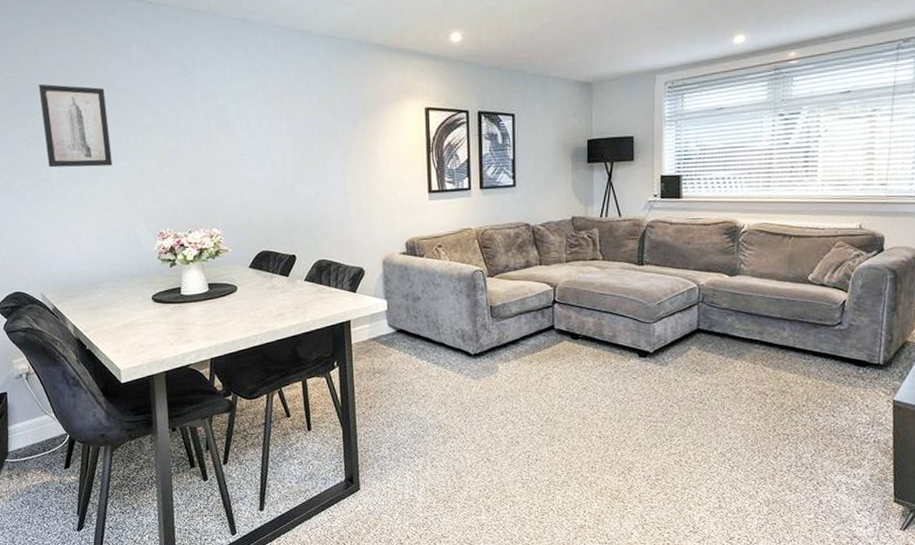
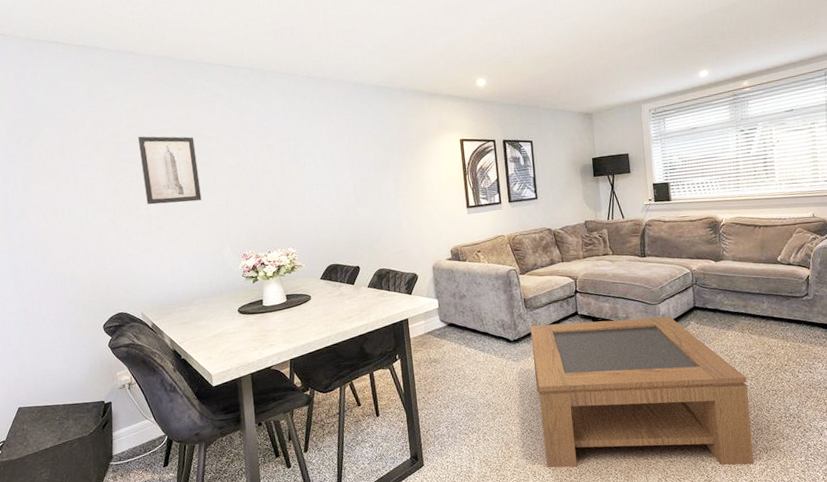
coffee table: none [495,338,753,518] -> present [530,316,753,468]

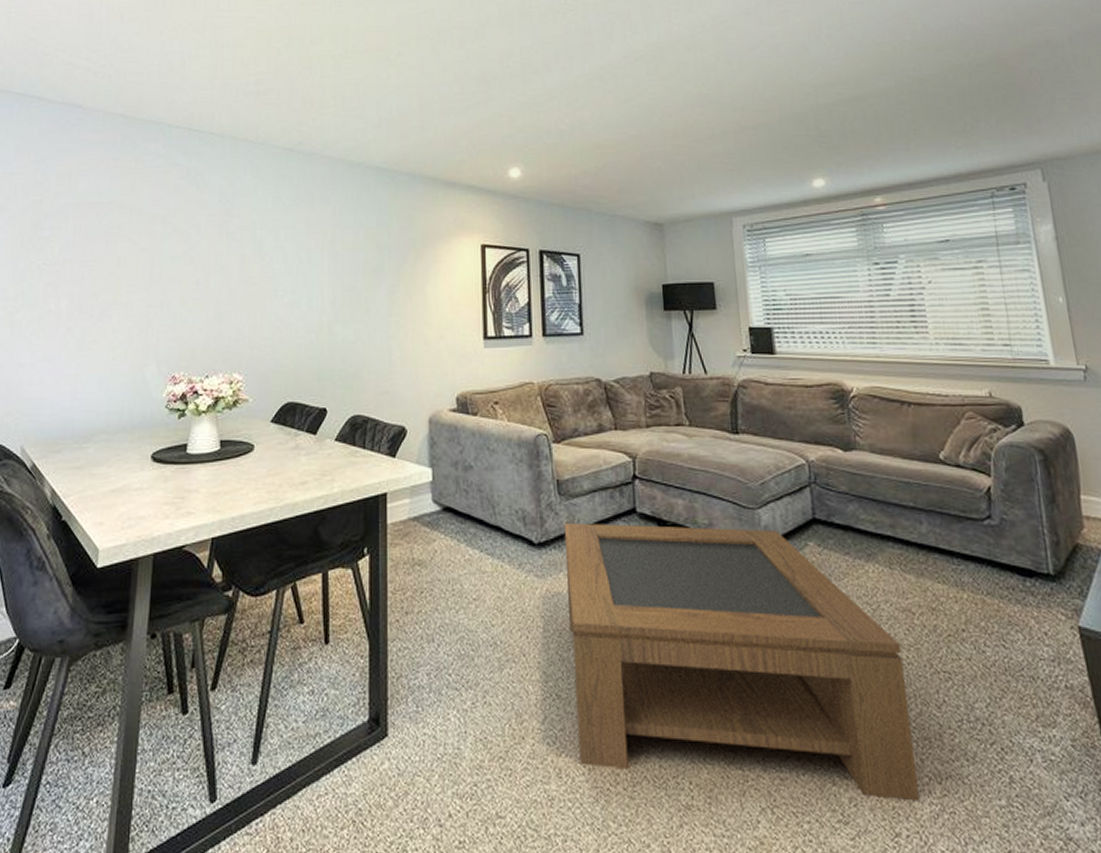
wall art: present [138,136,202,205] -> none [59,208,135,299]

